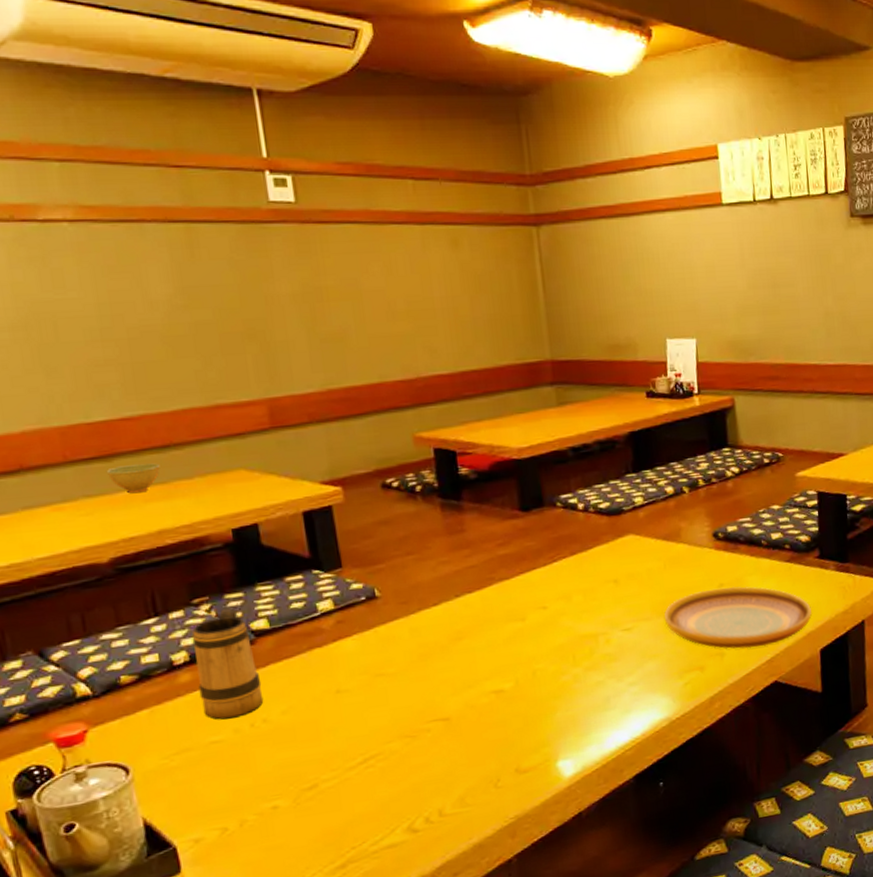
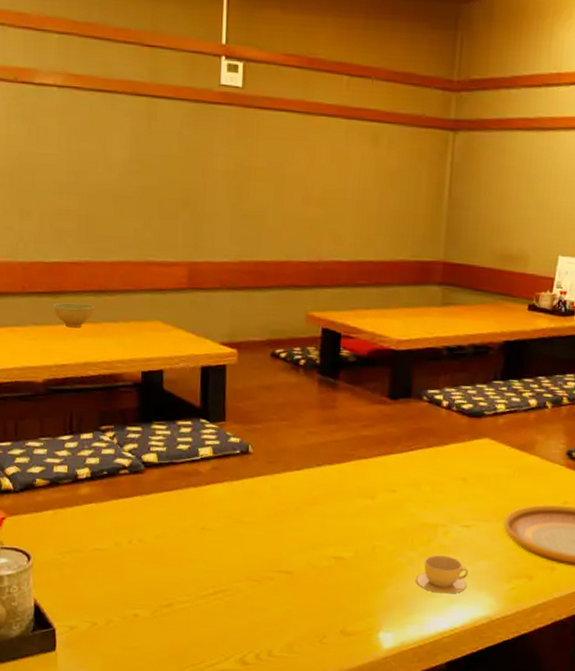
beer mug: present [191,608,264,720] -> none [93,438,143,533]
teacup: none [585,664,640,706] -> present [416,555,469,594]

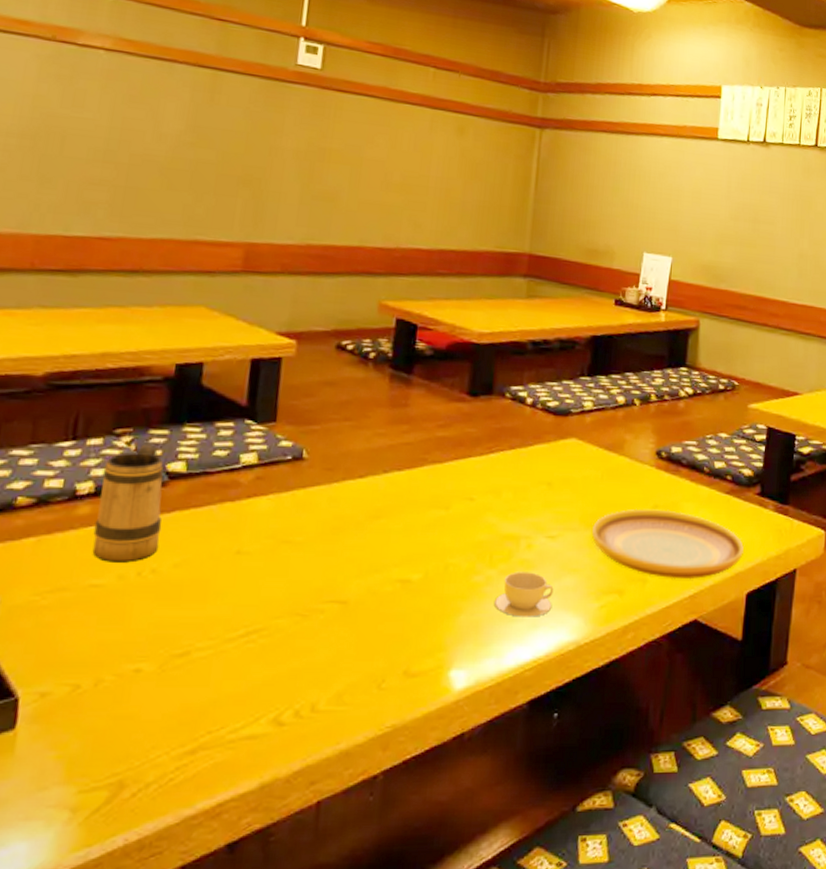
bowl: present [52,302,94,328] -> none [68,282,123,313]
beer mug: none [93,438,143,533] -> present [92,444,164,563]

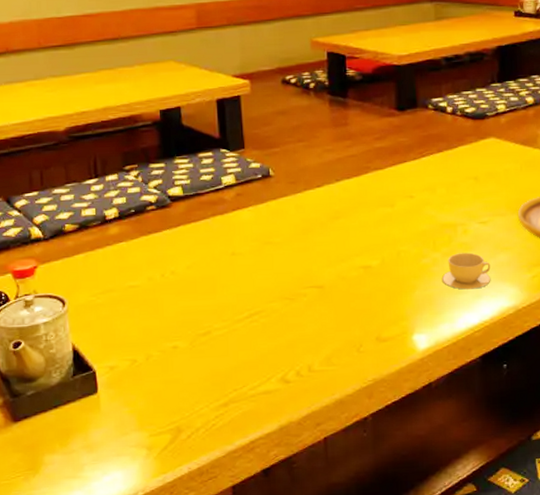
beer mug: present [92,444,164,563] -> none [122,176,173,268]

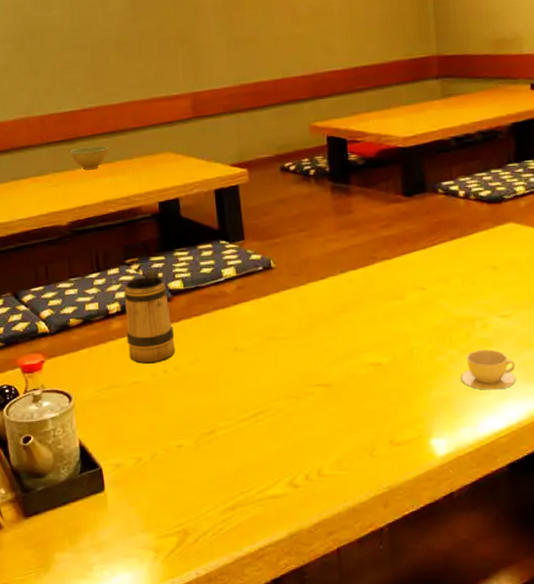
bowl: none [68,52,109,76] -> present [69,146,108,170]
beer mug: none [122,176,173,268] -> present [123,269,176,364]

